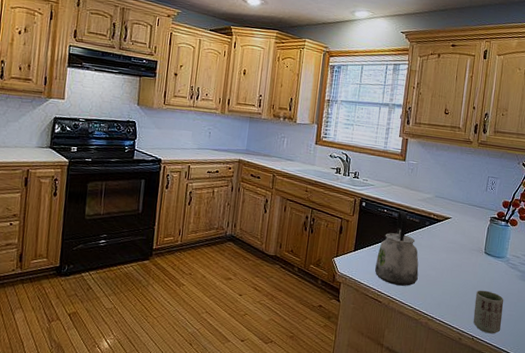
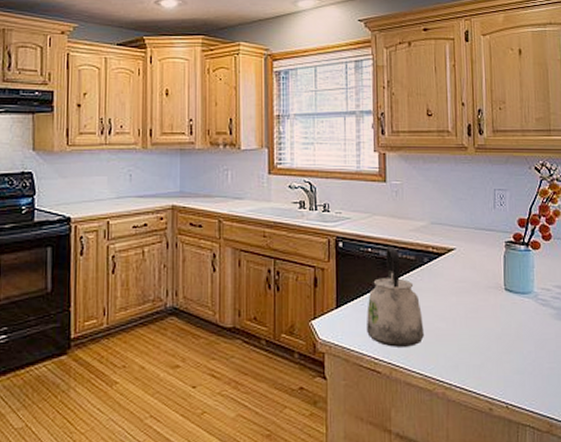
cup: present [473,290,504,334] -> none [502,339,542,398]

